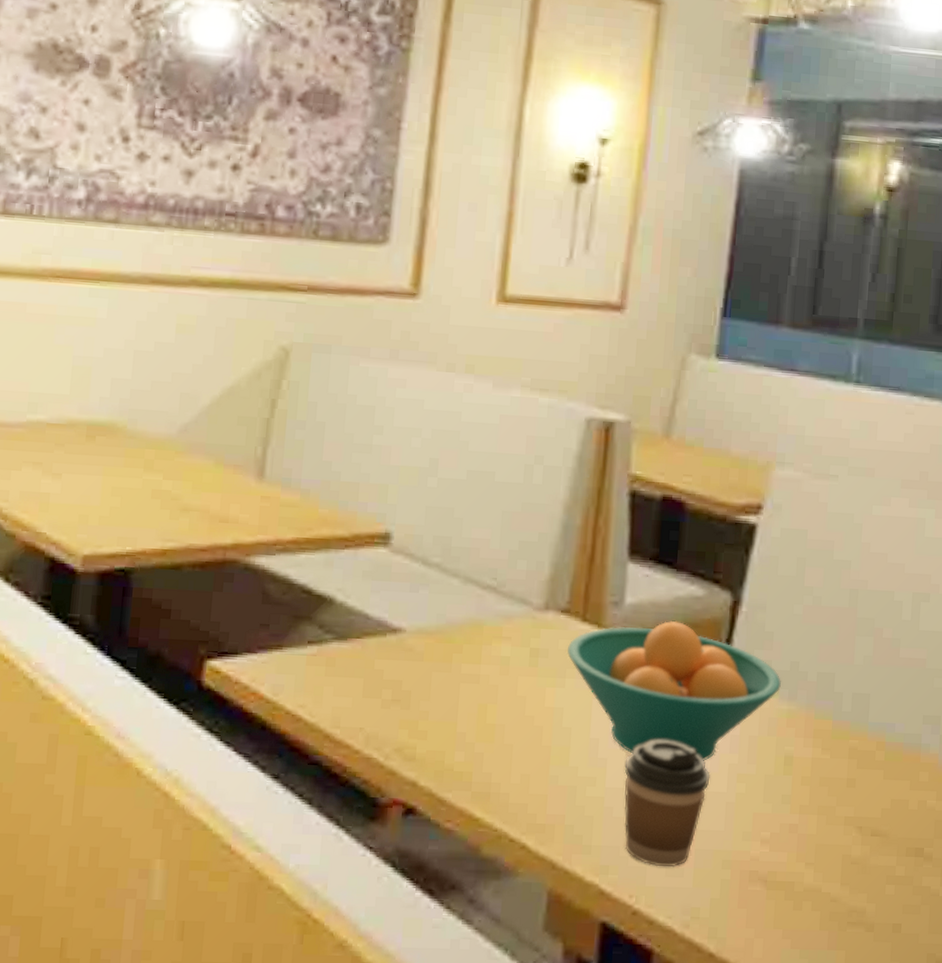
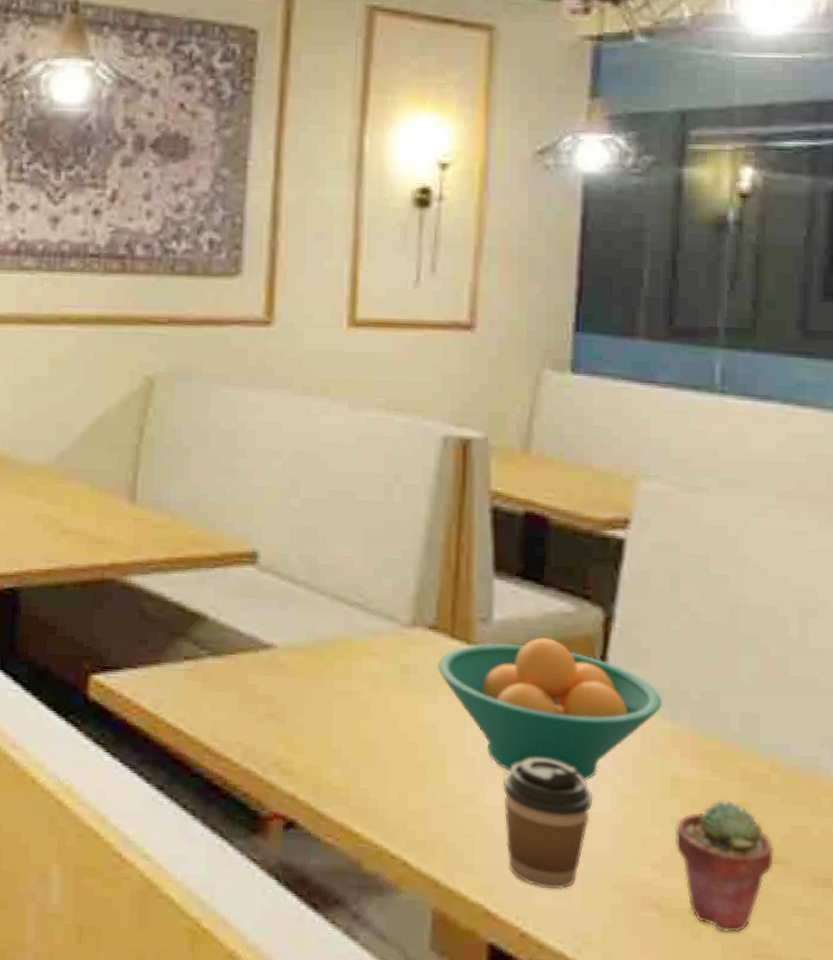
potted succulent: none [784,776,875,903] -> present [675,799,775,933]

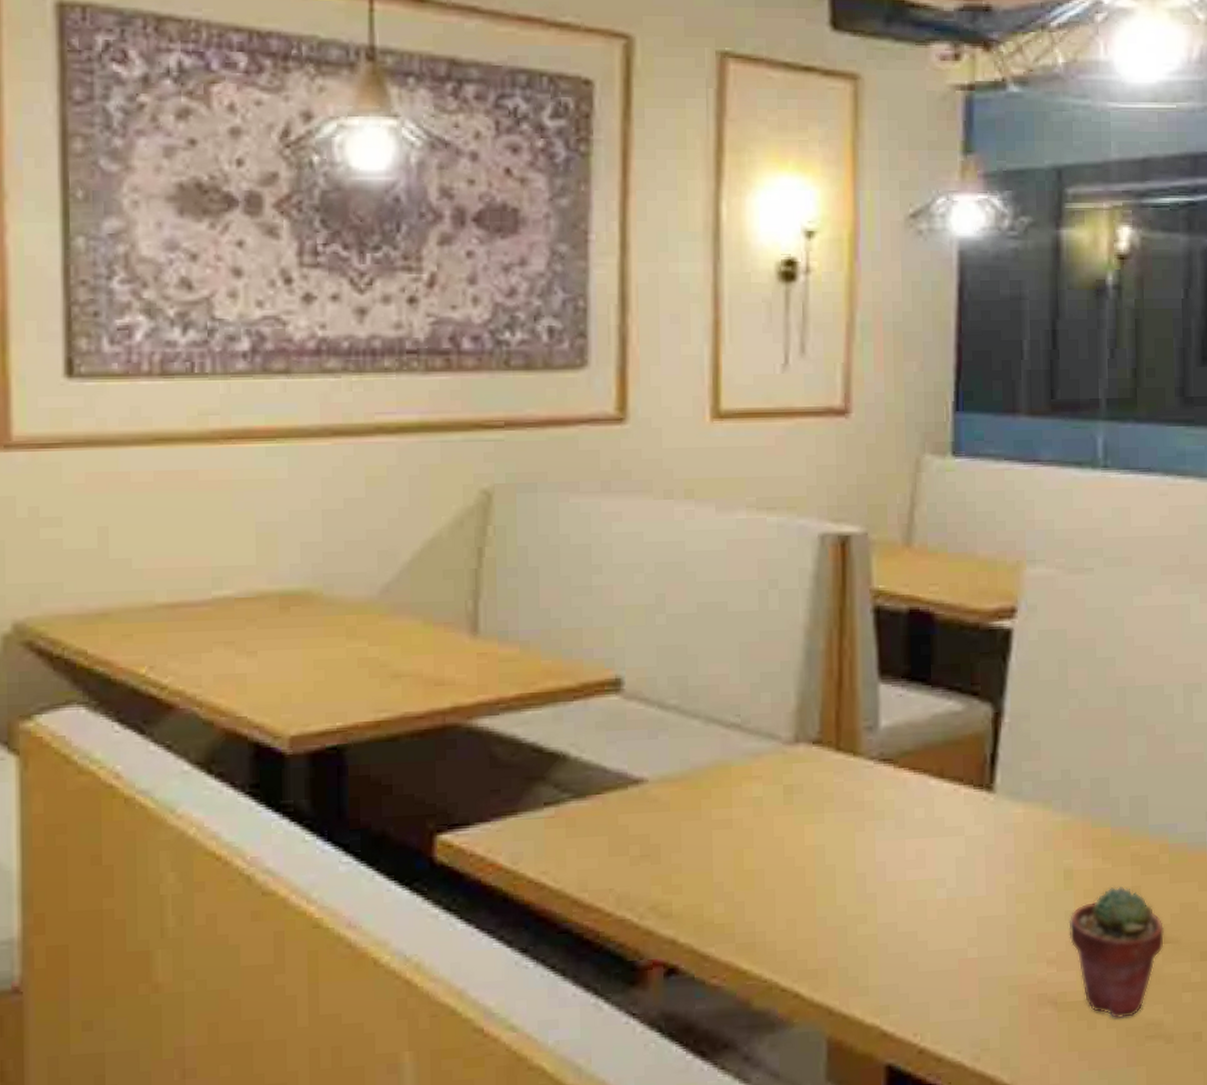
fruit bowl: present [438,637,662,781] -> none [823,741,1053,885]
coffee cup: present [503,758,593,890] -> none [895,866,987,1001]

